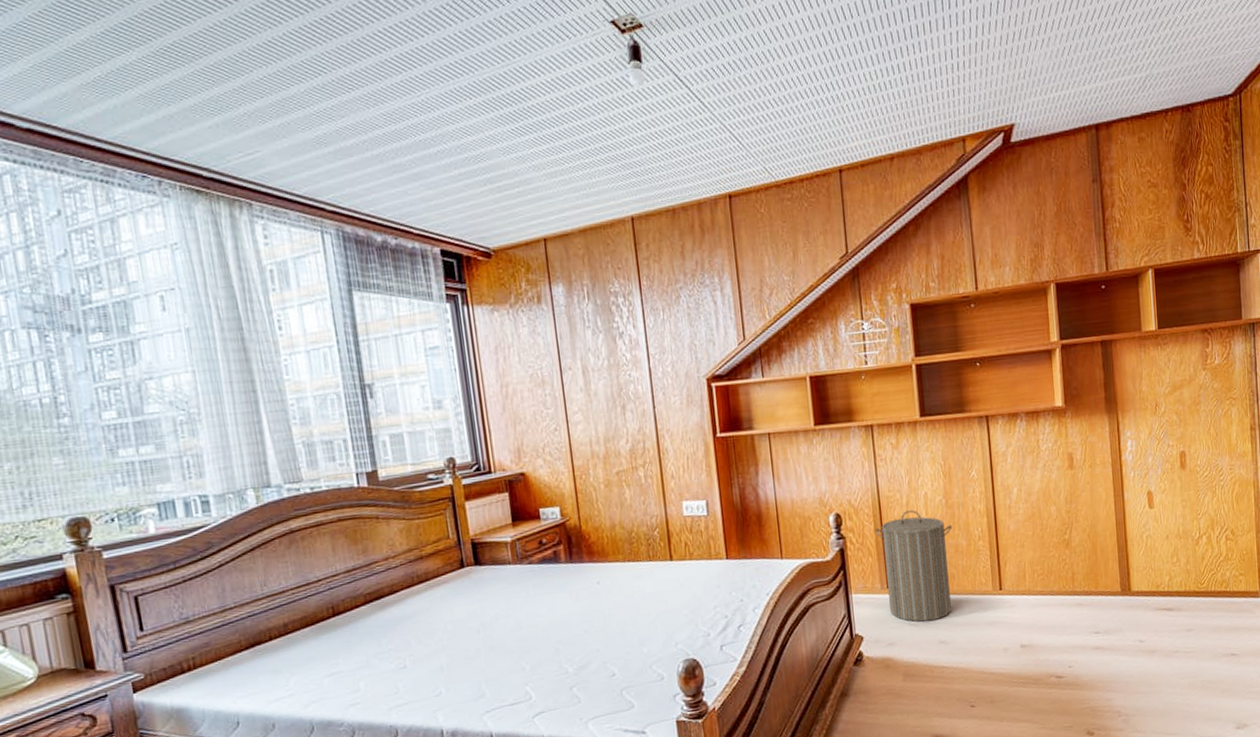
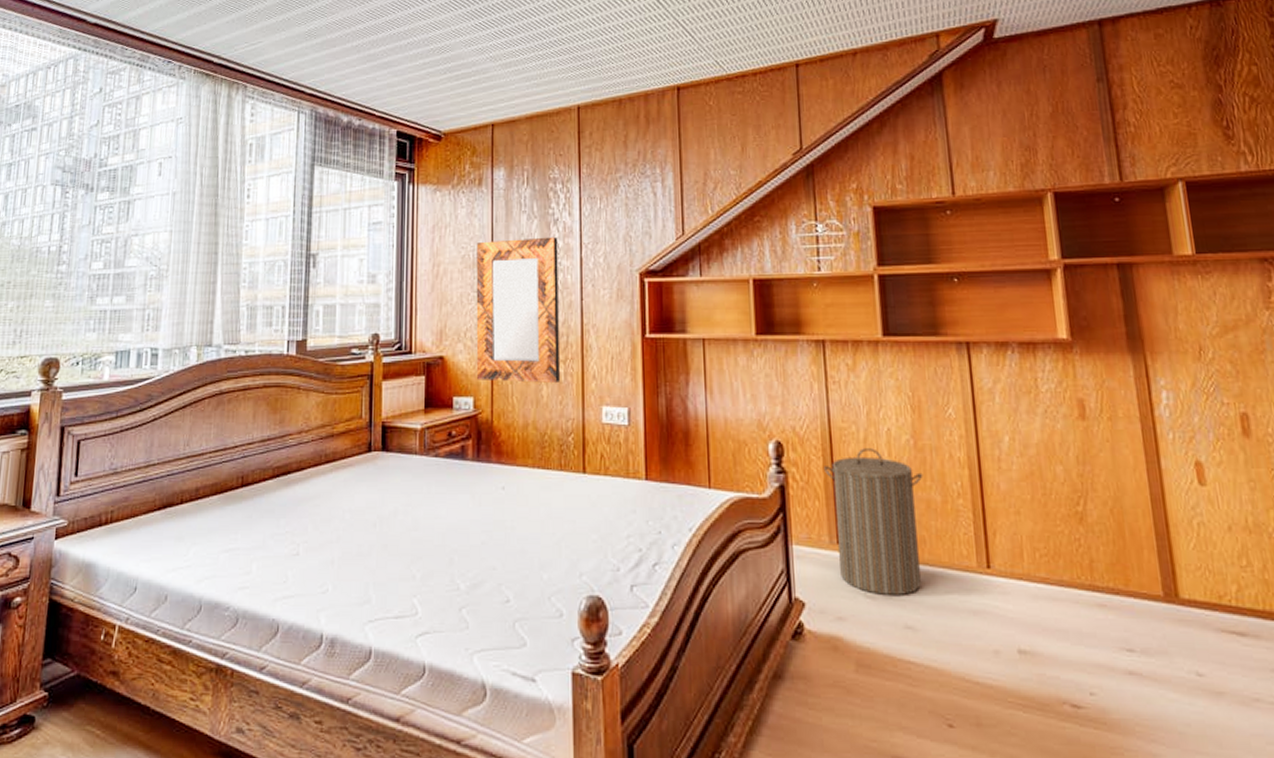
home mirror: none [543,349,642,491] -> present [476,236,561,383]

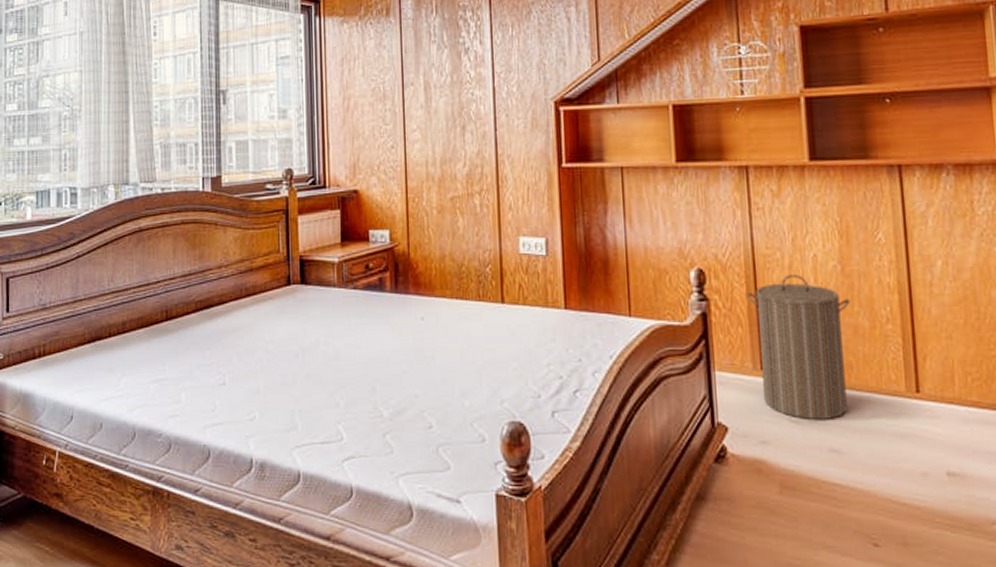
home mirror: present [476,236,561,383] -> none [386,66,477,215]

